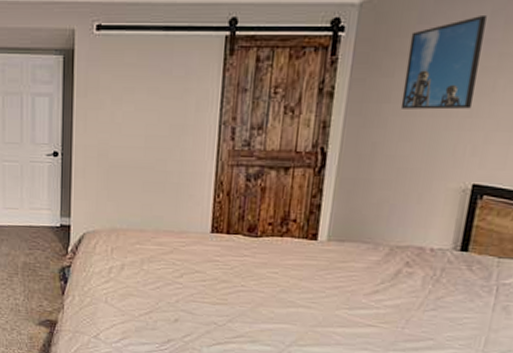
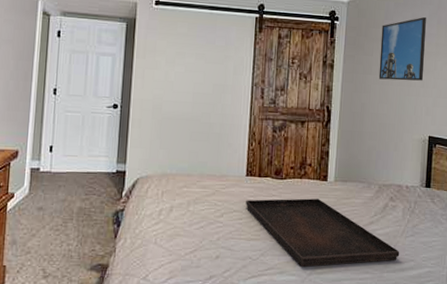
serving tray: none [210,259,414,338] -> present [246,198,400,267]

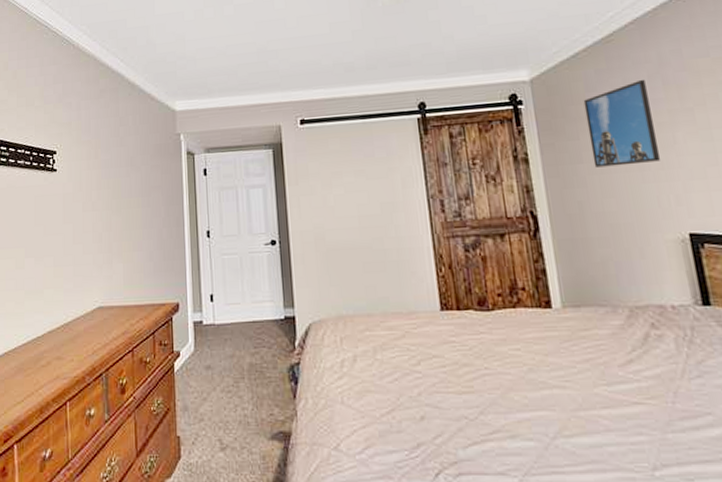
serving tray: present [246,198,400,267] -> none [446,333,686,428]

